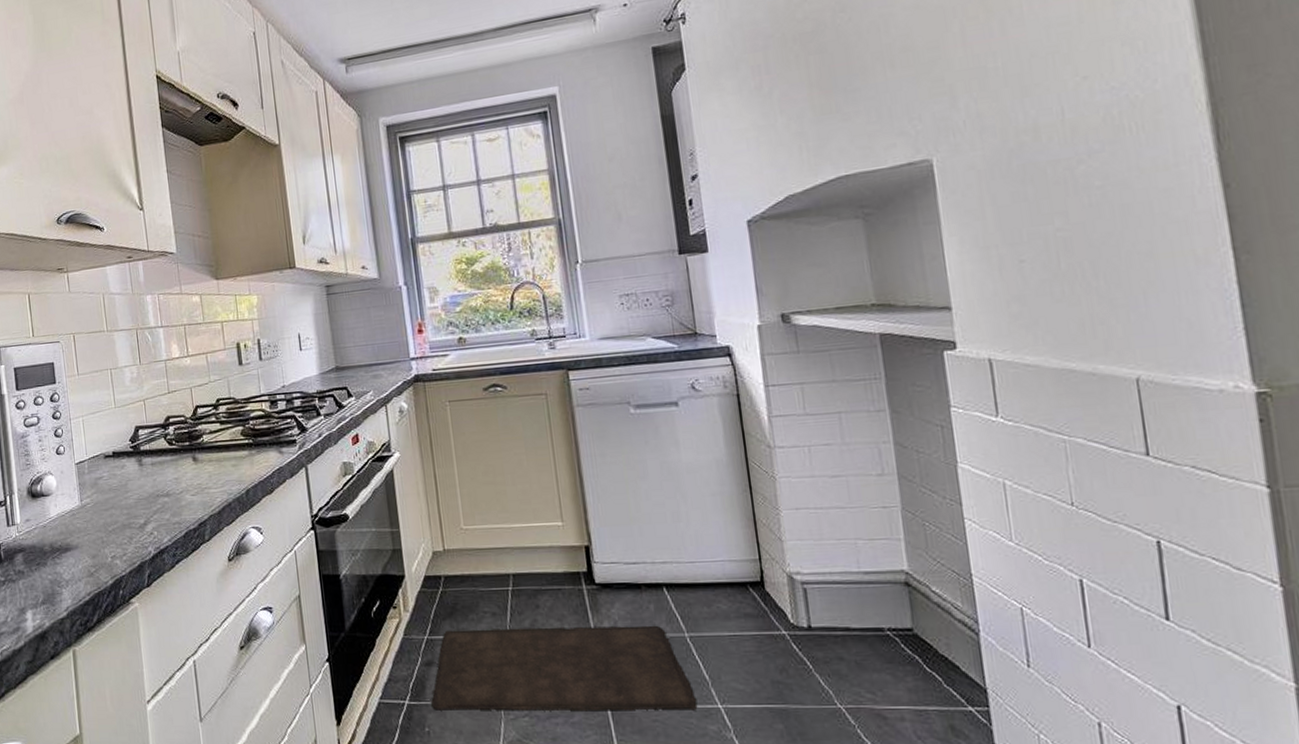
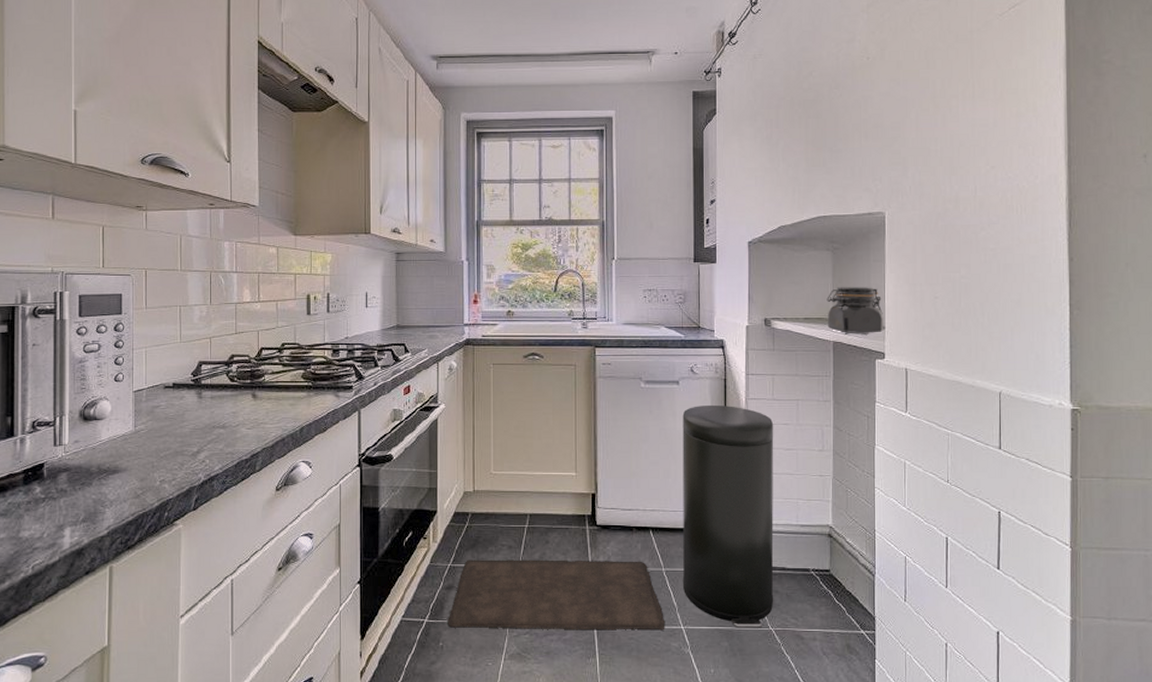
pedal bin: none [687,427,839,706] -> present [682,404,774,628]
jar: none [863,258,950,323] -> present [827,287,884,335]

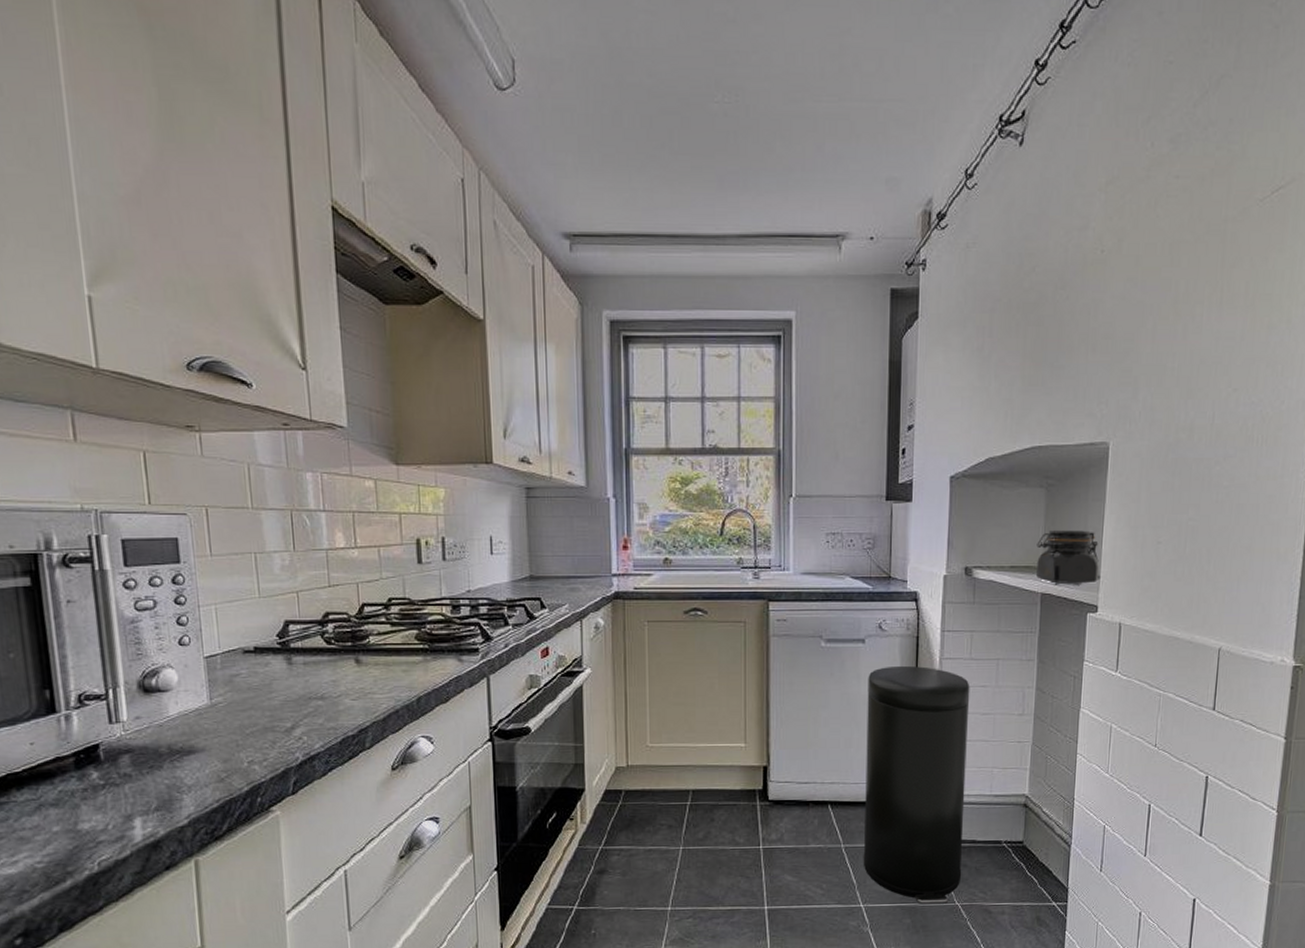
doormat: present [447,559,665,631] -> none [600,837,843,914]

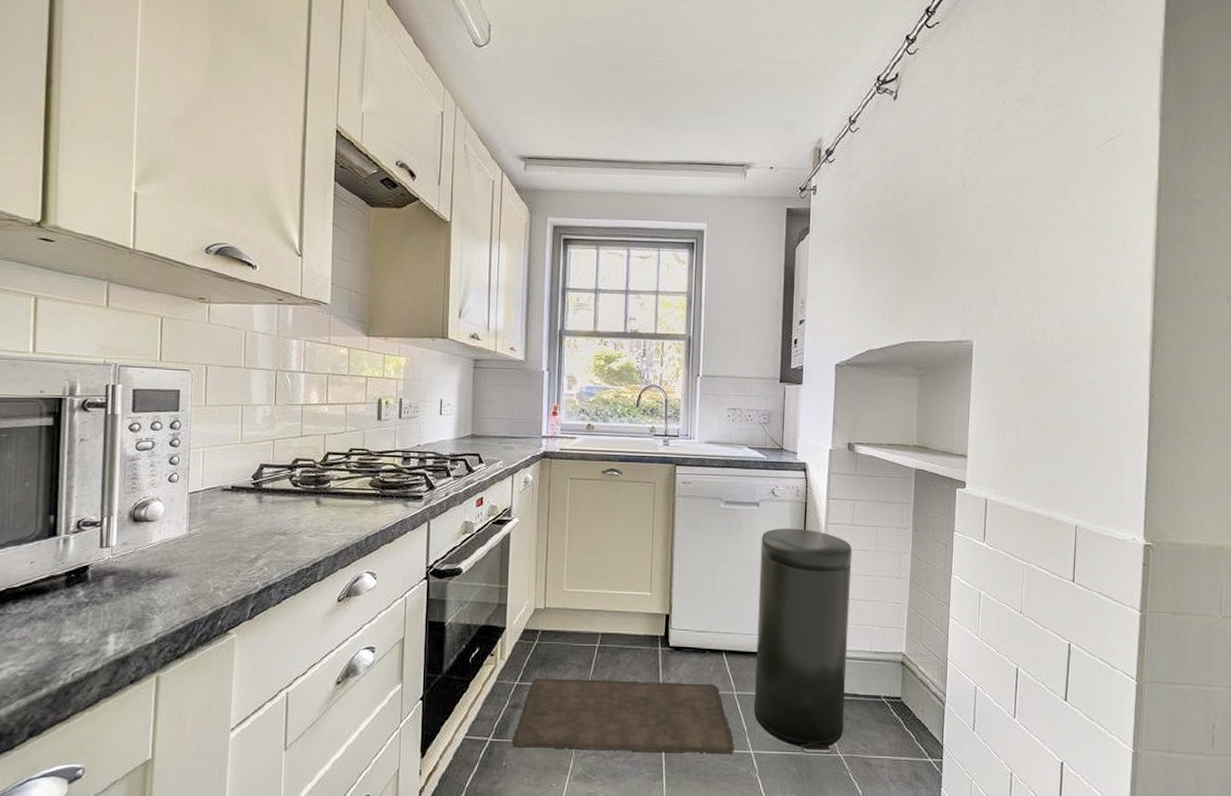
doormat: none [600,837,843,914] -> present [512,678,735,755]
jar: present [1036,530,1100,585] -> none [911,414,967,463]

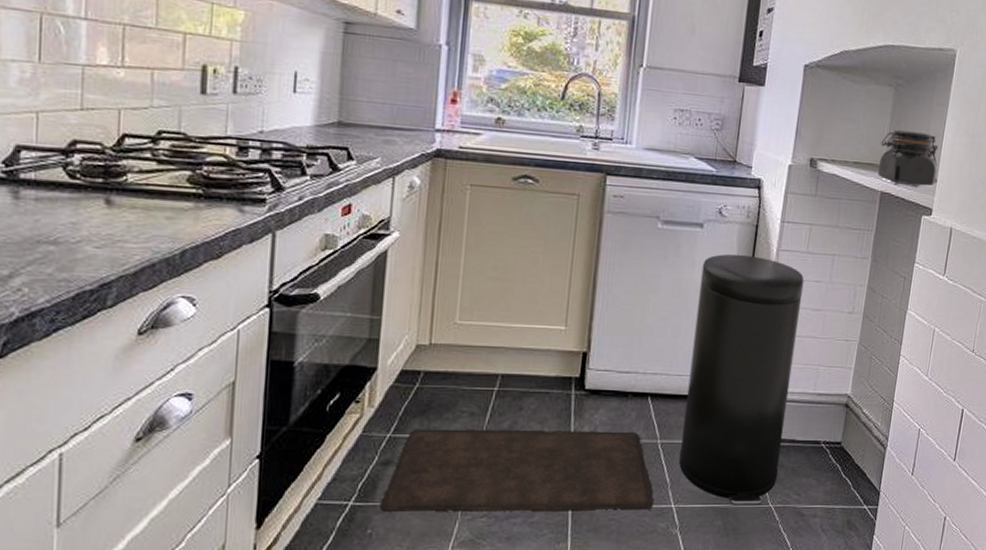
jar: none [911,414,967,463] -> present [878,130,938,187]

